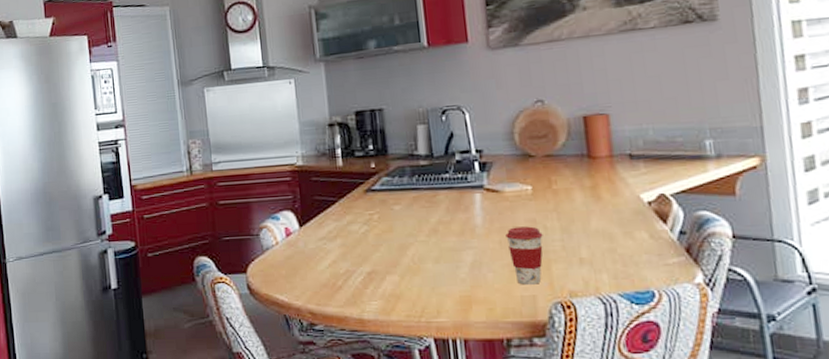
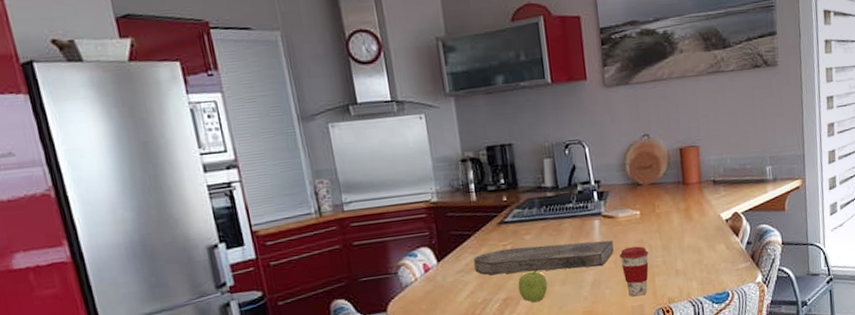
cutting board: none [337,216,499,247] -> present [474,240,614,275]
fruit: none [384,243,419,278] -> present [518,269,548,302]

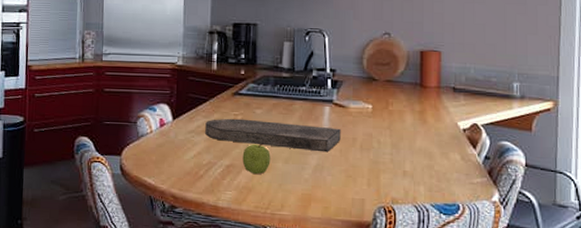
coffee cup: present [619,246,649,297] -> none [346,139,376,190]

